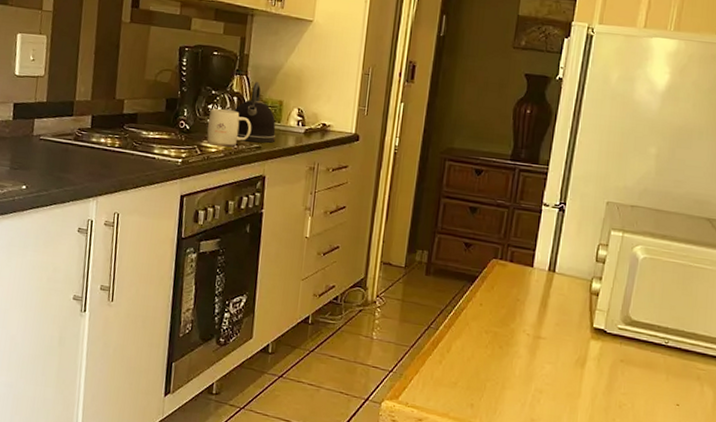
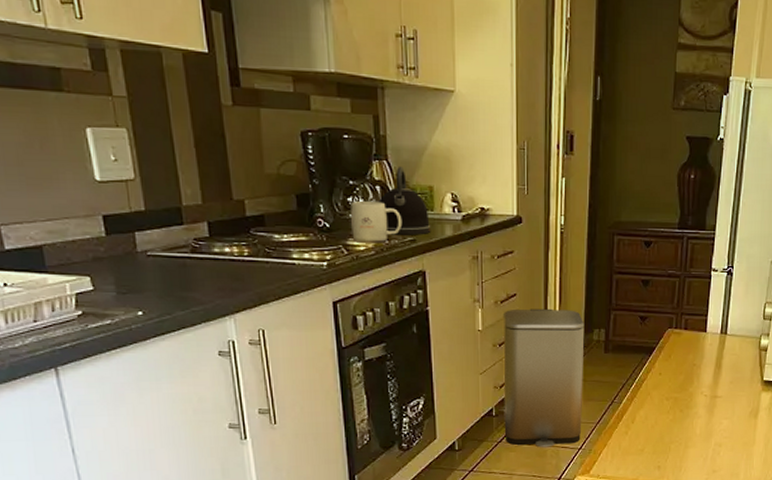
pedal bin: none [317,221,408,365] -> present [503,308,585,448]

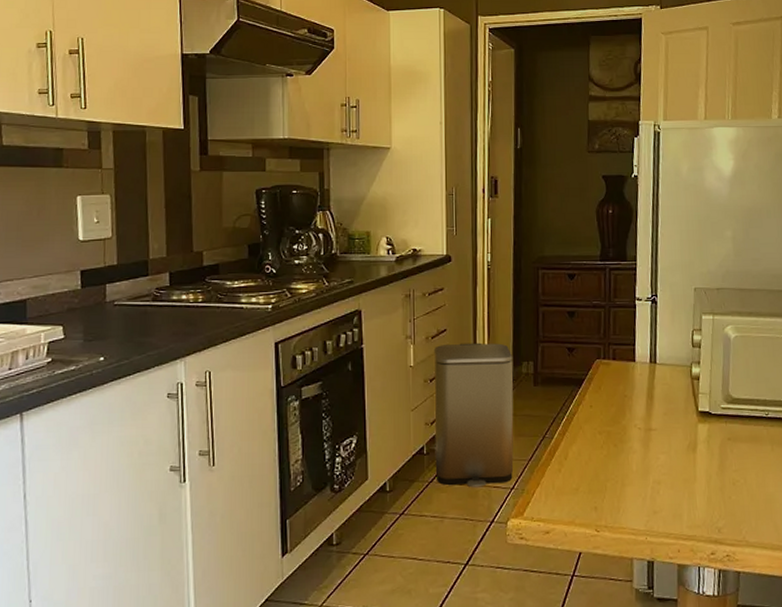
mug: present [350,200,403,245] -> none [294,247,342,287]
kettle: present [379,167,431,235] -> none [321,216,368,278]

